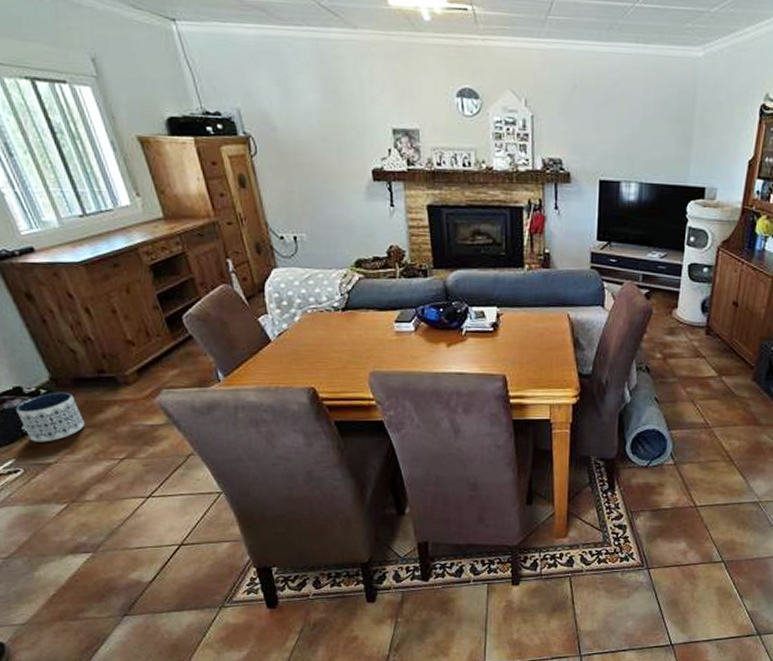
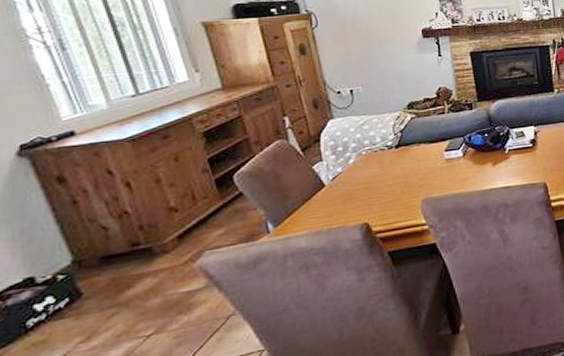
planter: present [16,392,84,442] -> none [23,273,107,337]

